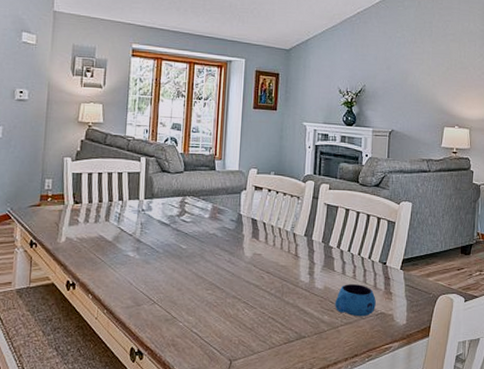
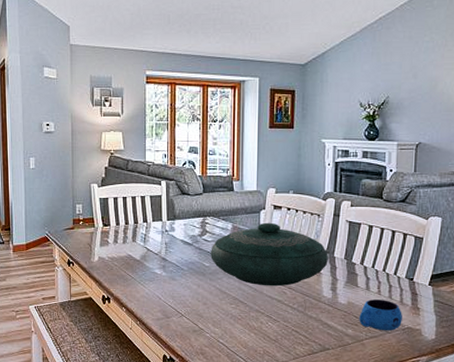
decorative bowl: none [188,203,307,271] -> present [211,222,328,287]

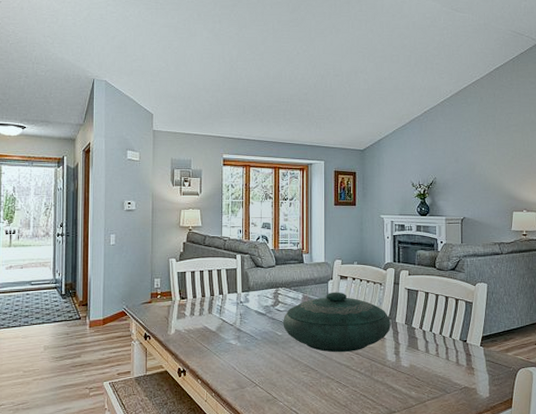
mug: present [359,299,402,331] -> none [421,361,459,392]

